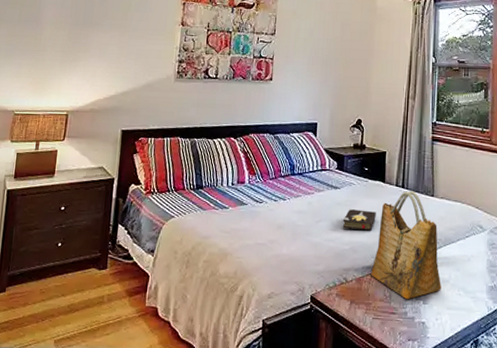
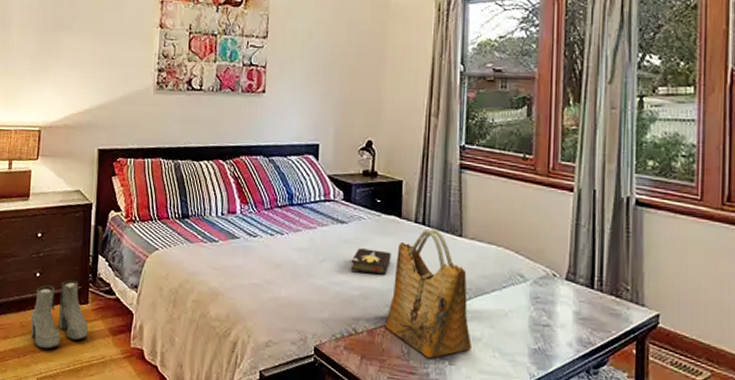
boots: none [50,248,106,313] -> present [31,280,88,349]

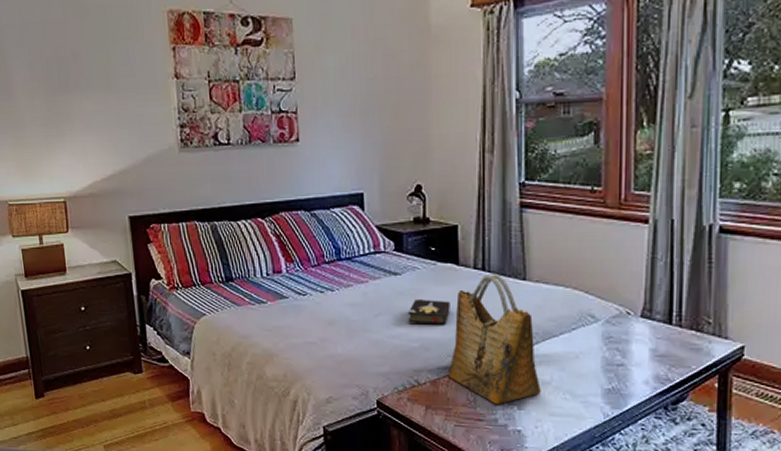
boots: present [31,280,88,349] -> none [88,351,147,418]

